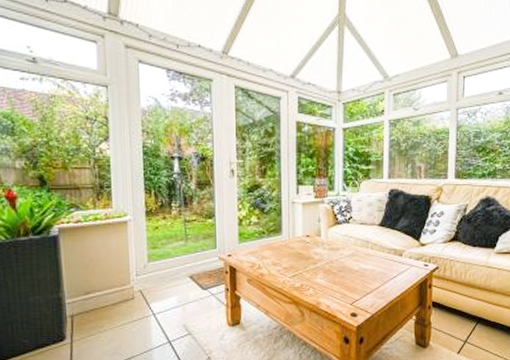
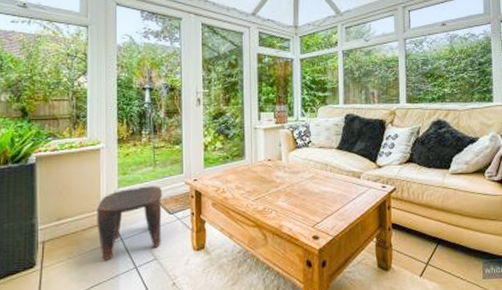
stool: none [126,261,196,334] -> present [97,186,163,260]

